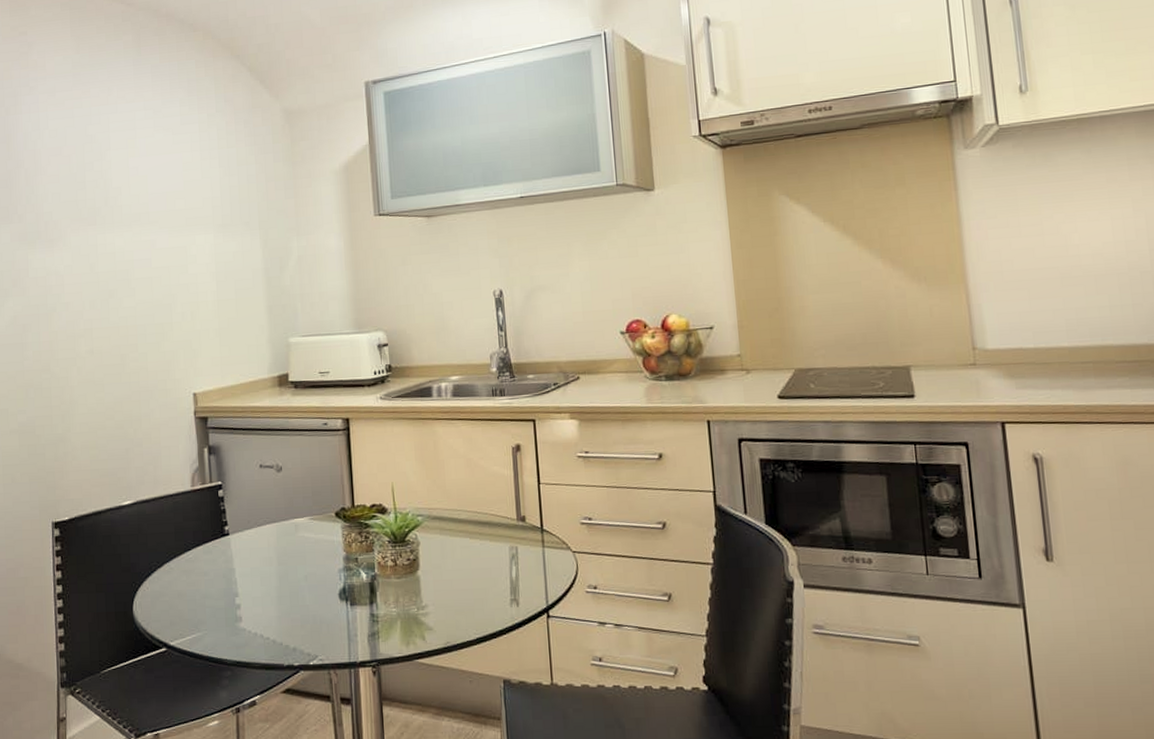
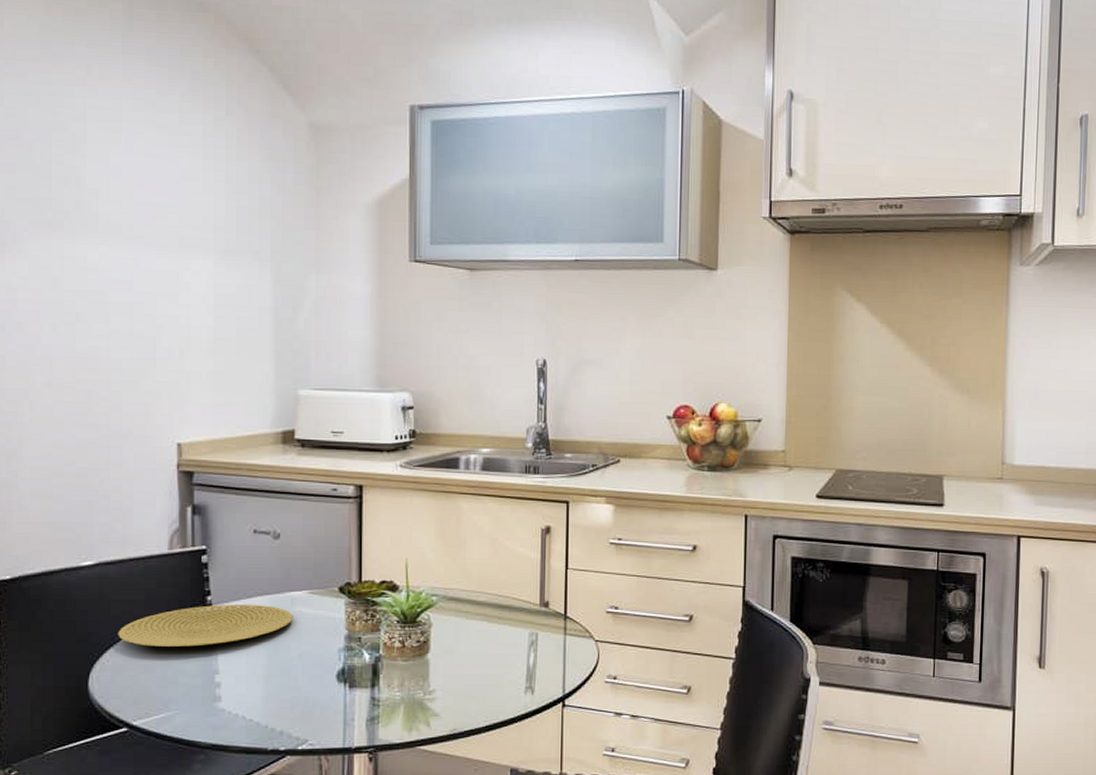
plate: none [154,531,298,574] -> present [118,604,293,647]

